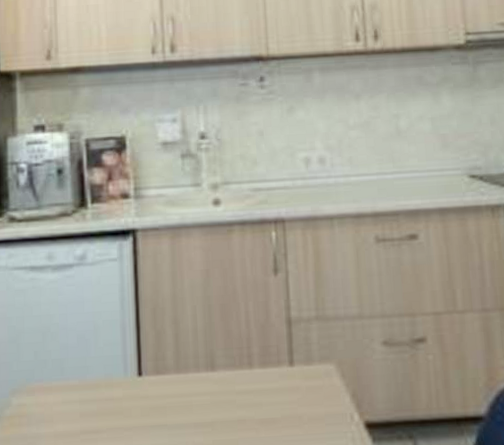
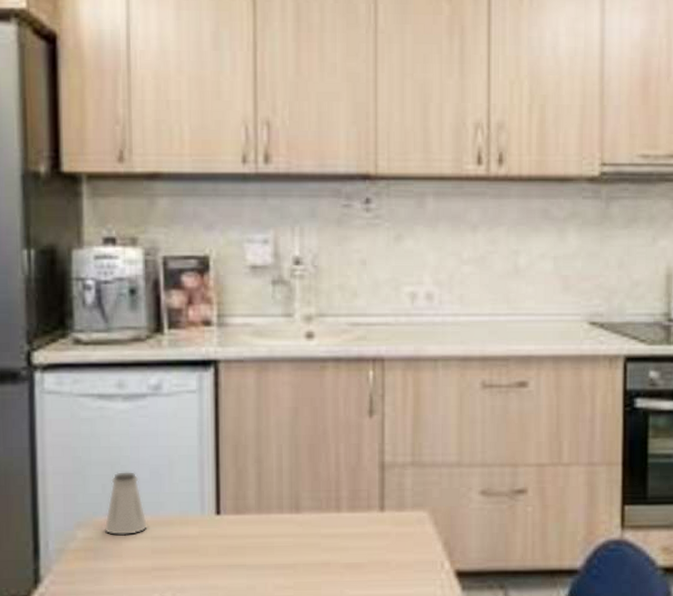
saltshaker: none [36,338,76,400] -> present [104,472,148,535]

